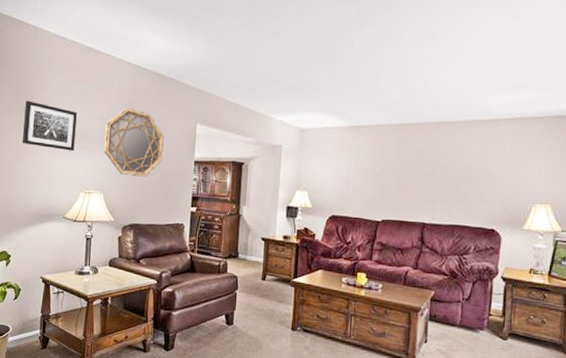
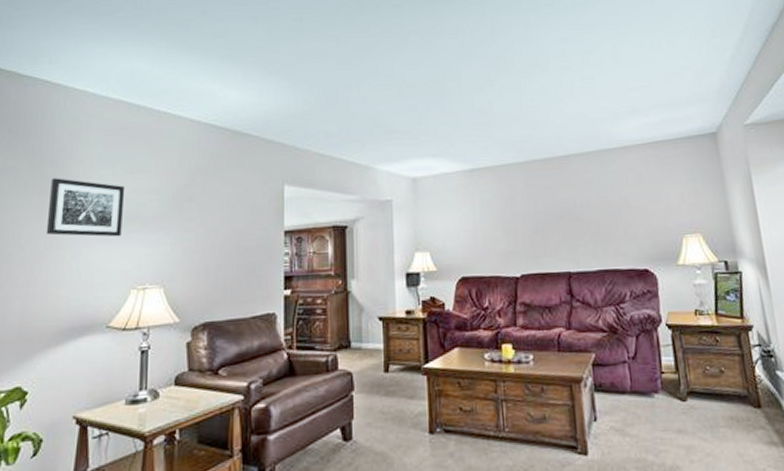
home mirror: present [103,107,164,177] -> none [161,174,243,260]

